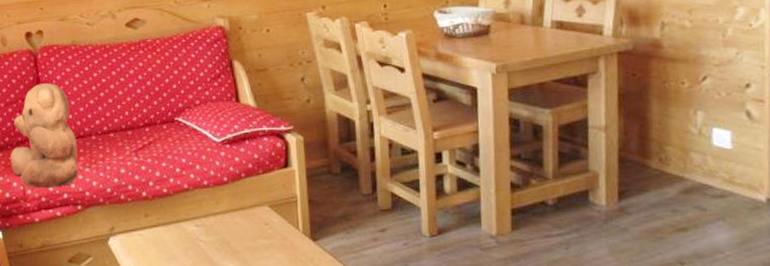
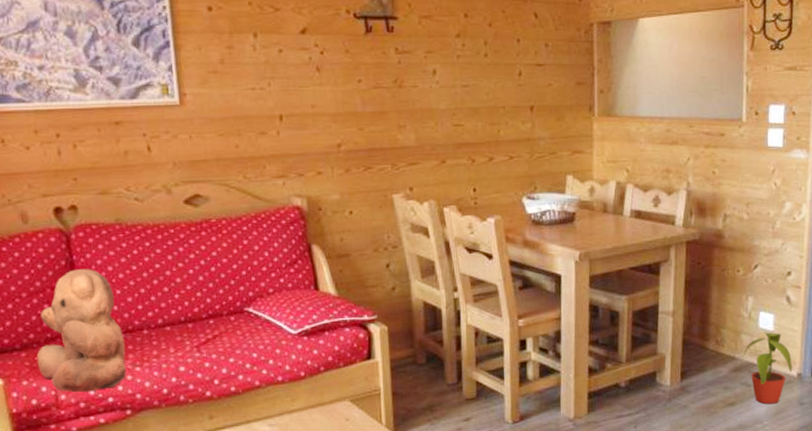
potted plant: none [691,150,759,232] -> present [740,332,792,405]

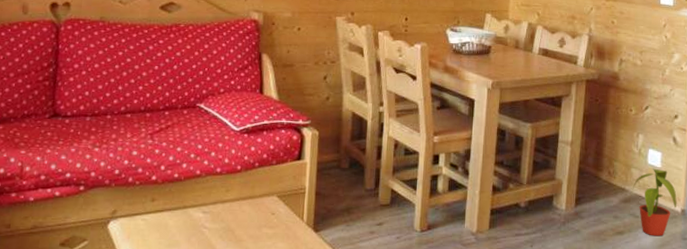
teddy bear: present [36,269,127,393] -> none [11,57,90,167]

